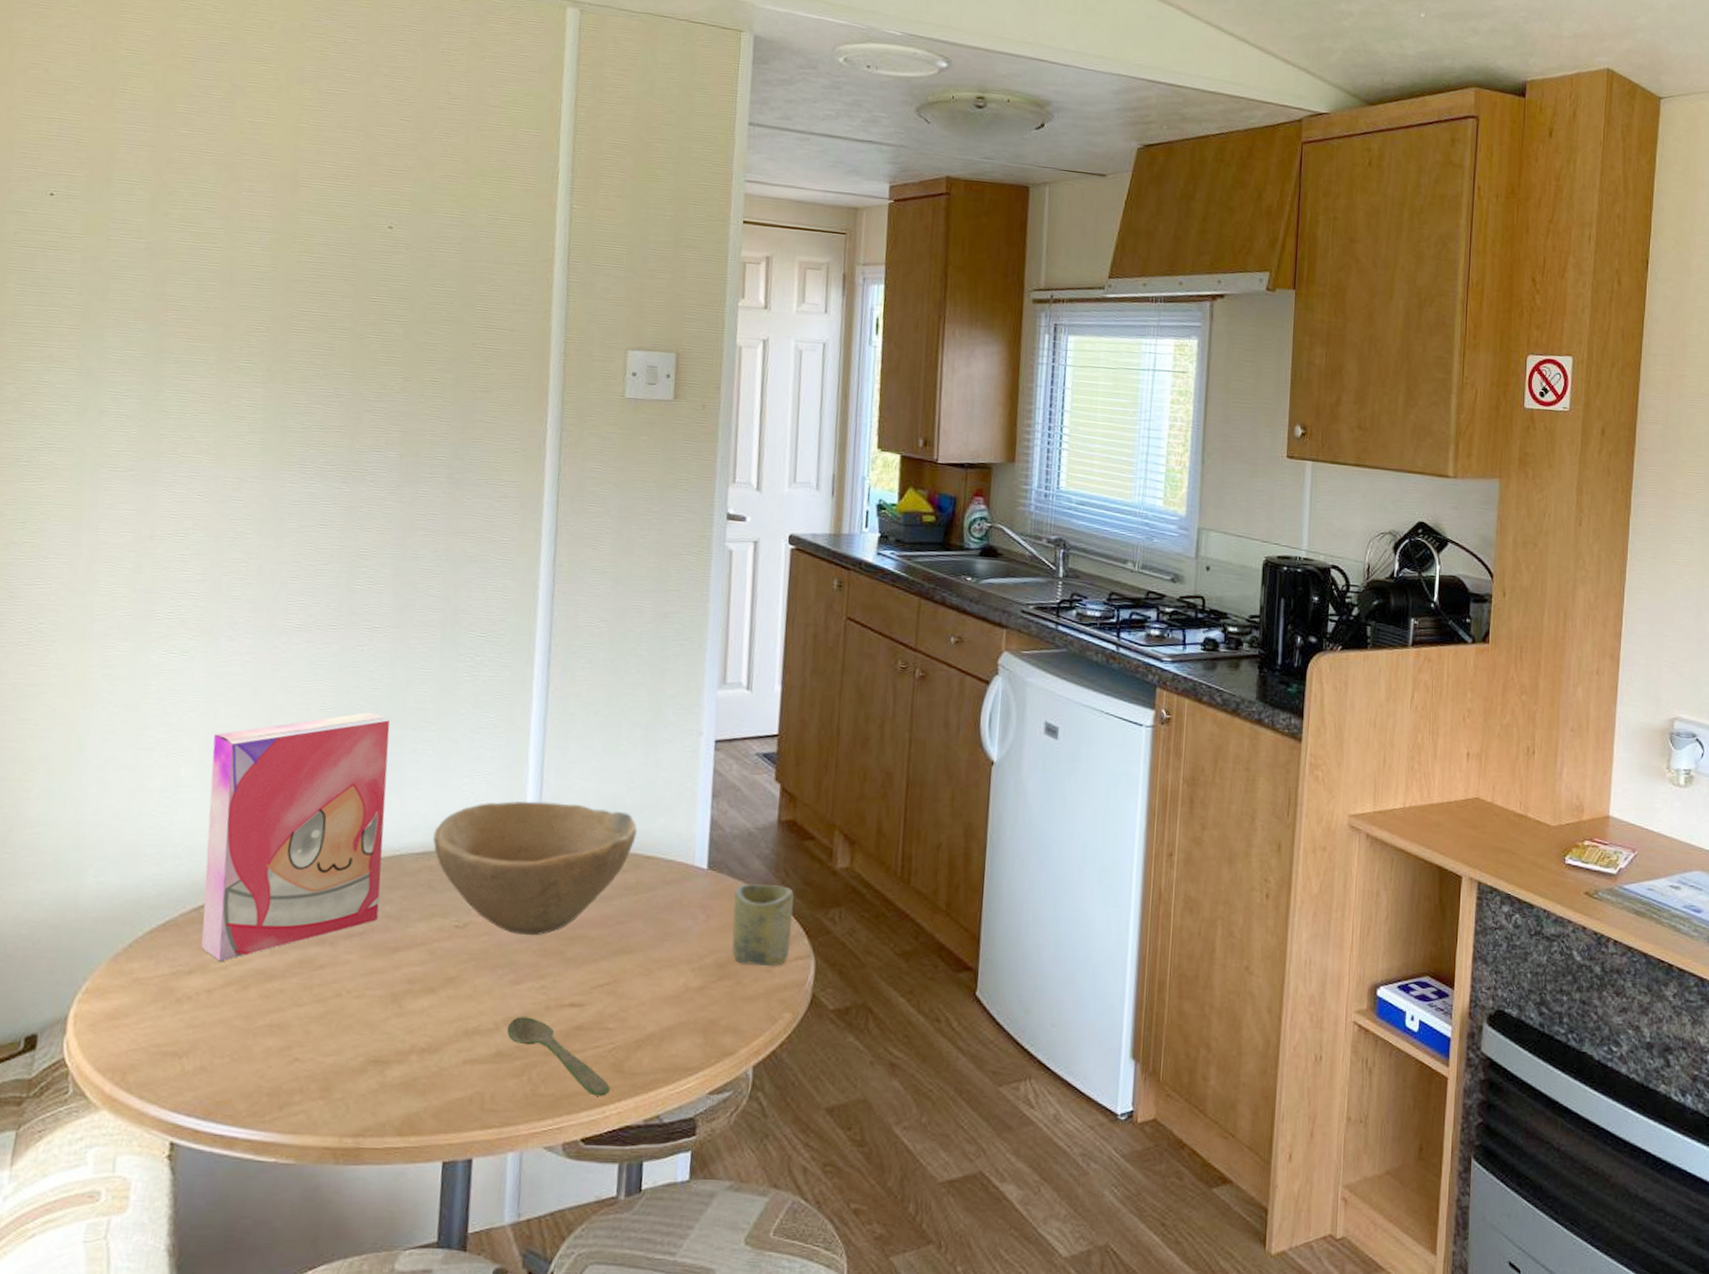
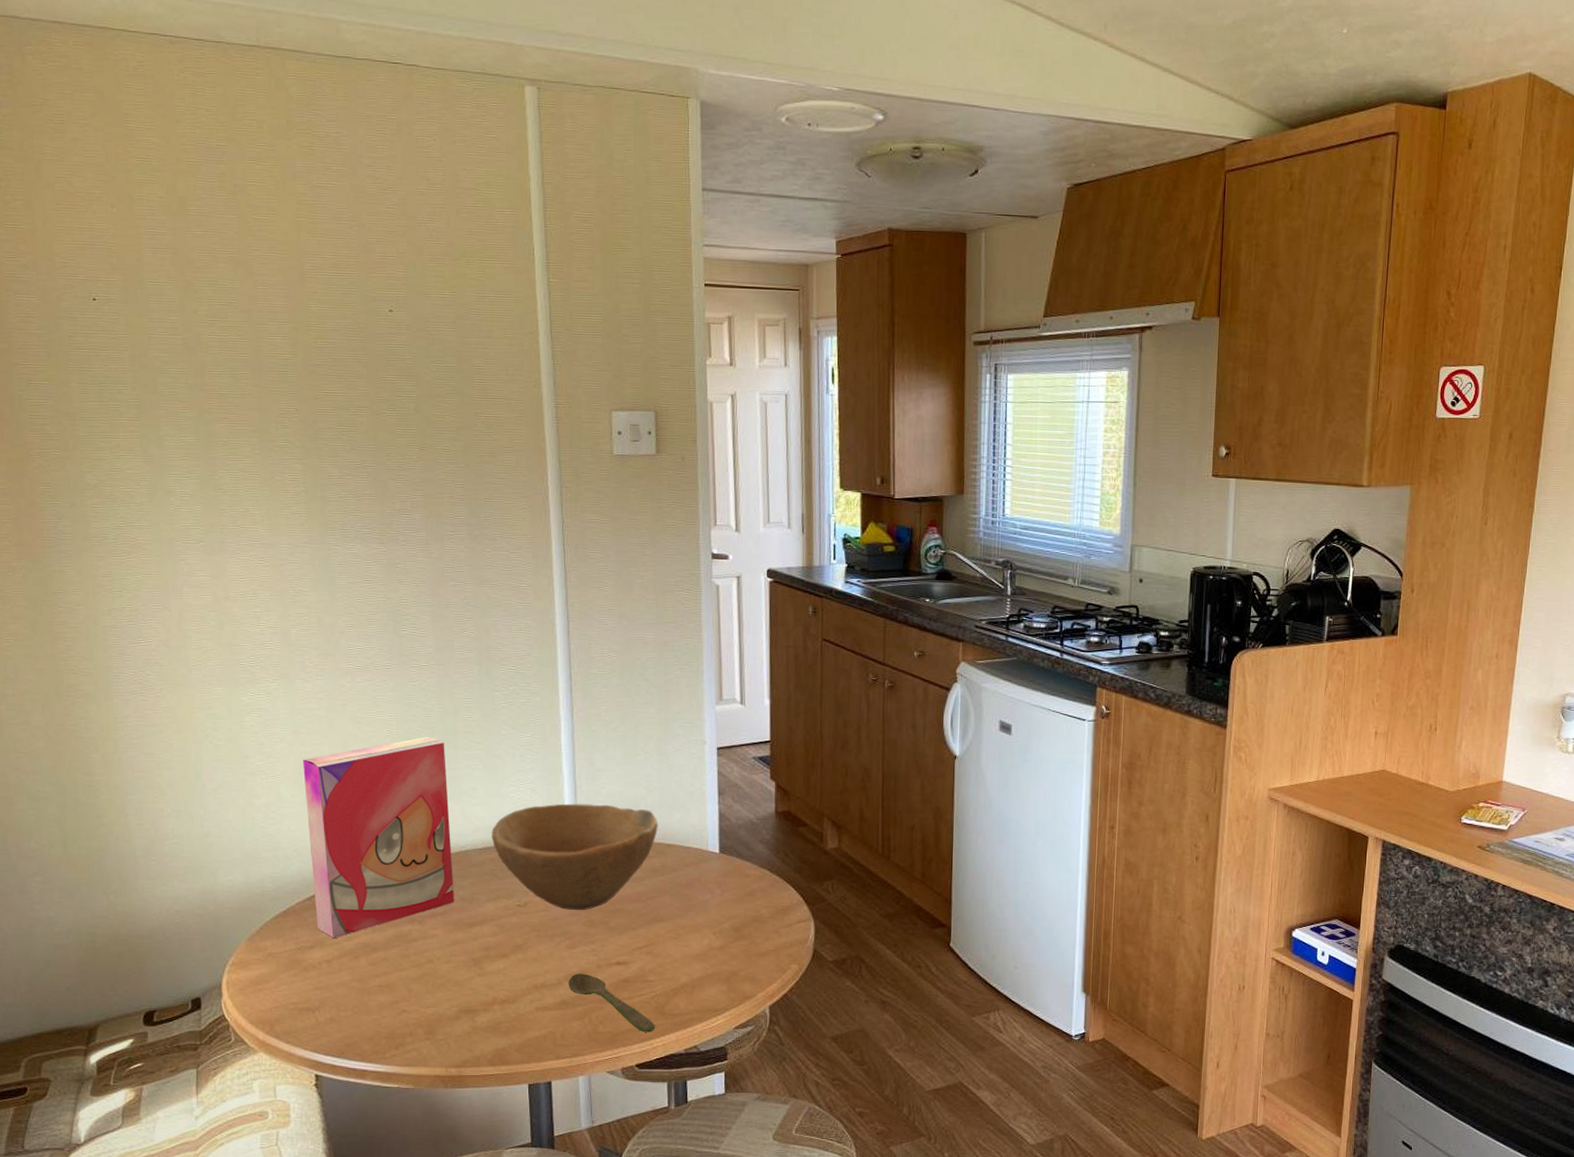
cup: present [732,884,795,966] -> none [743,863,794,928]

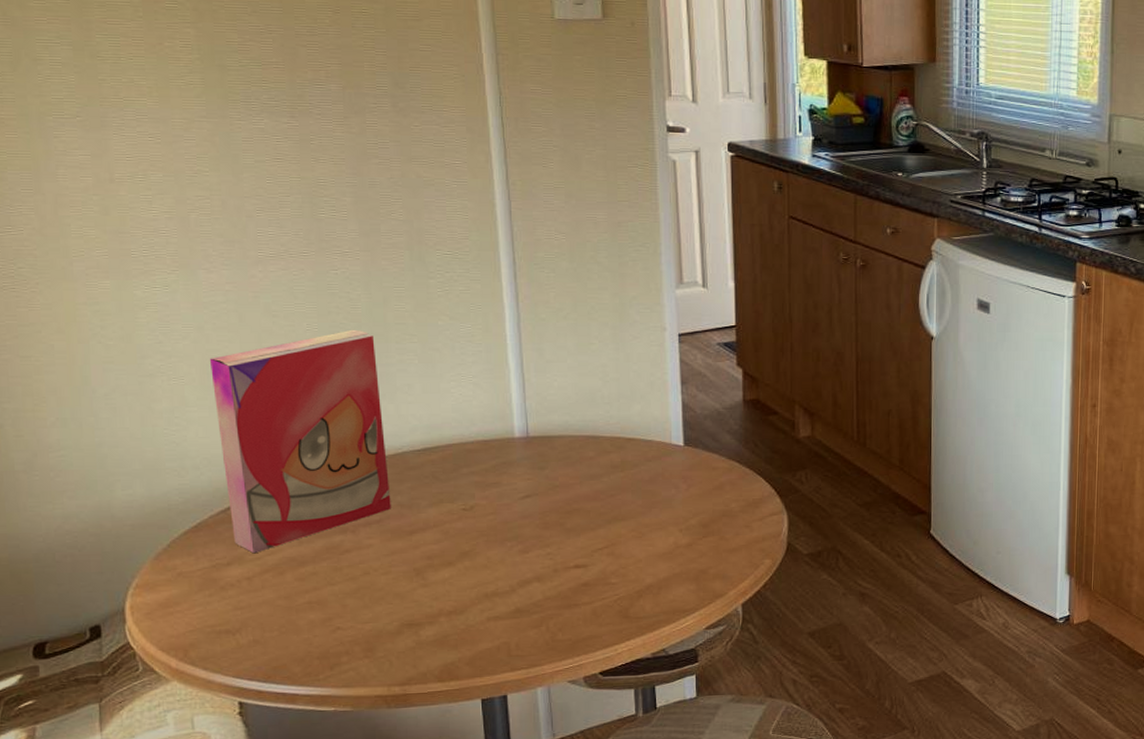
bowl: present [491,803,658,911] -> none [431,398,616,513]
spoon: present [568,974,655,1032] -> none [522,579,619,638]

